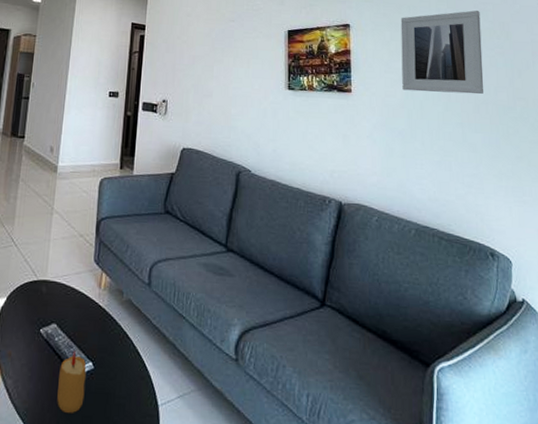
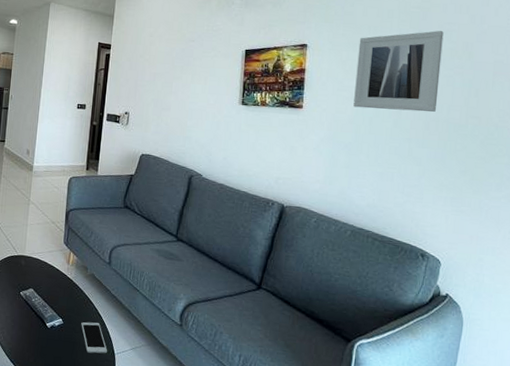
candle: present [57,350,87,413] -> none [34,309,57,354]
cell phone: none [116,364,149,407] -> present [81,322,107,354]

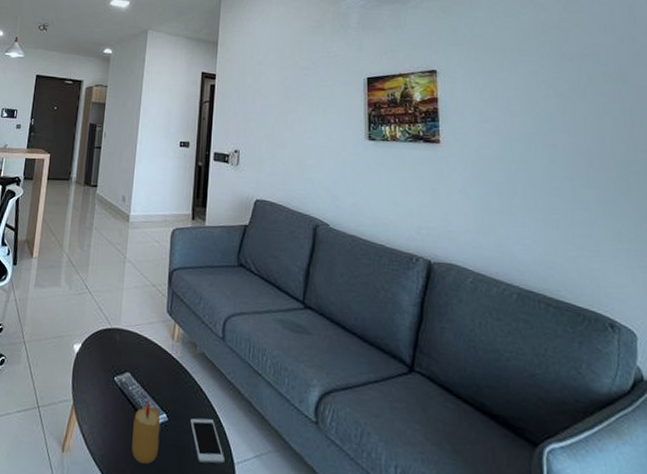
candle: none [34,309,57,354] -> present [131,400,161,464]
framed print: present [353,30,444,113] -> none [495,53,598,146]

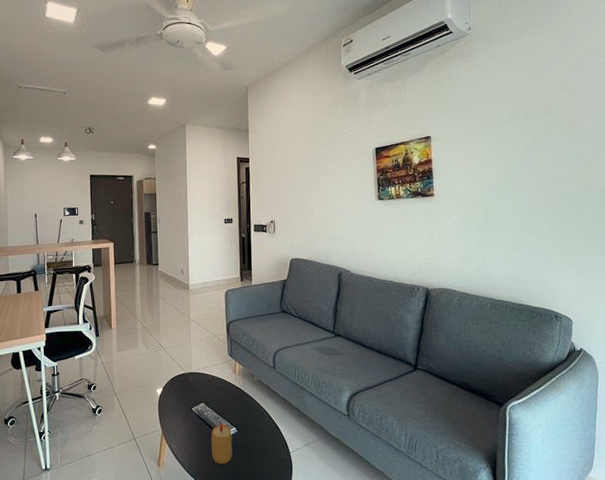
cell phone: present [190,418,224,464] -> none [254,426,282,456]

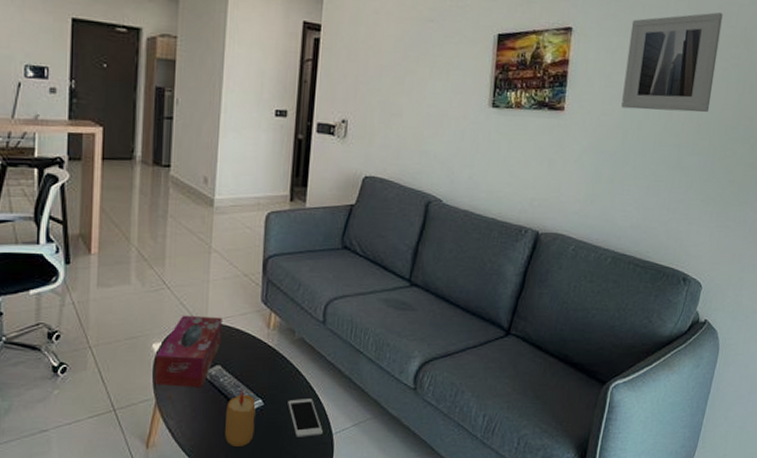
tissue box: none [159,367,203,421] -> present [154,315,222,388]
cell phone: none [254,426,282,456] -> present [288,399,323,437]
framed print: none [476,110,552,189] -> present [621,12,723,113]

